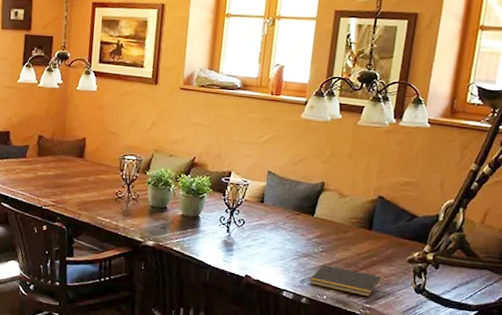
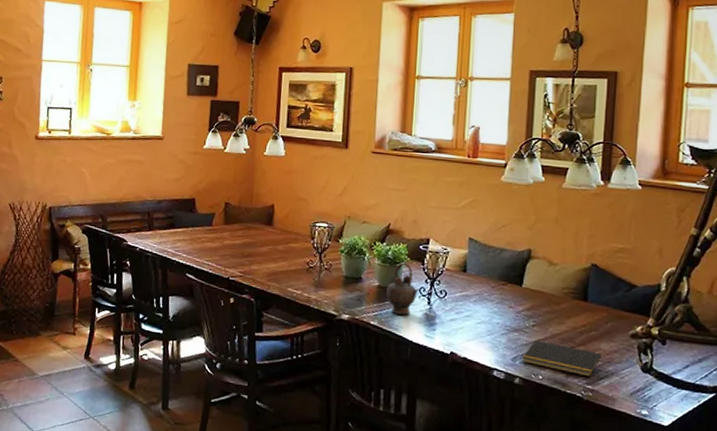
teapot: none [189,193,221,242] -> present [386,262,421,315]

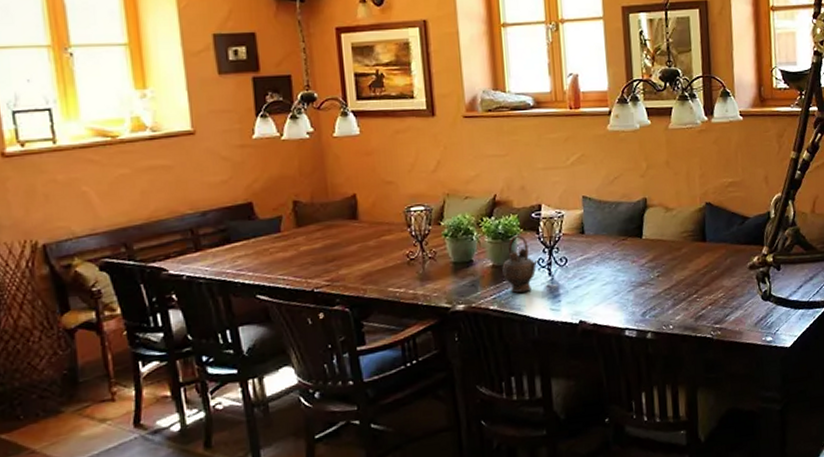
notepad: present [521,340,602,377] -> none [650,290,726,317]

